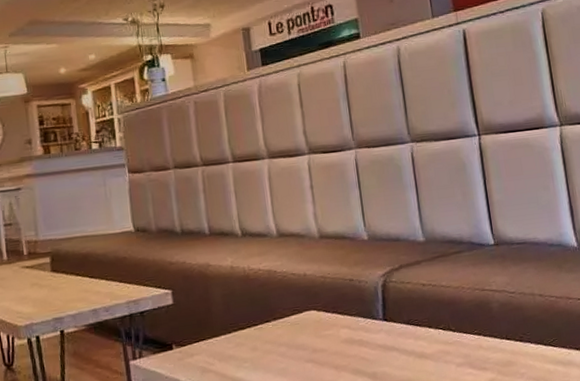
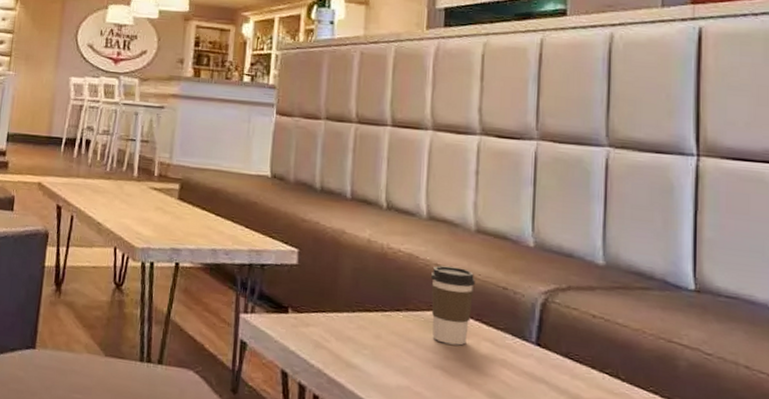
coffee cup: none [289,271,328,340] -> present [431,265,475,346]

